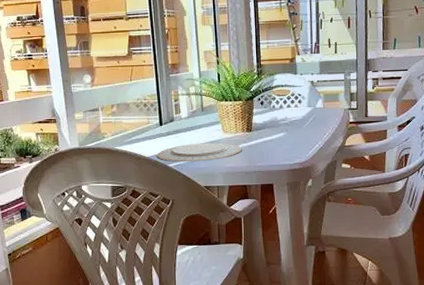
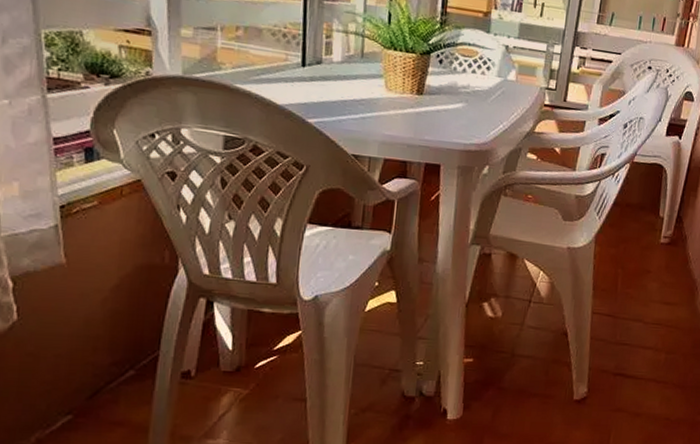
plate: present [156,142,242,162] -> none [292,96,407,124]

